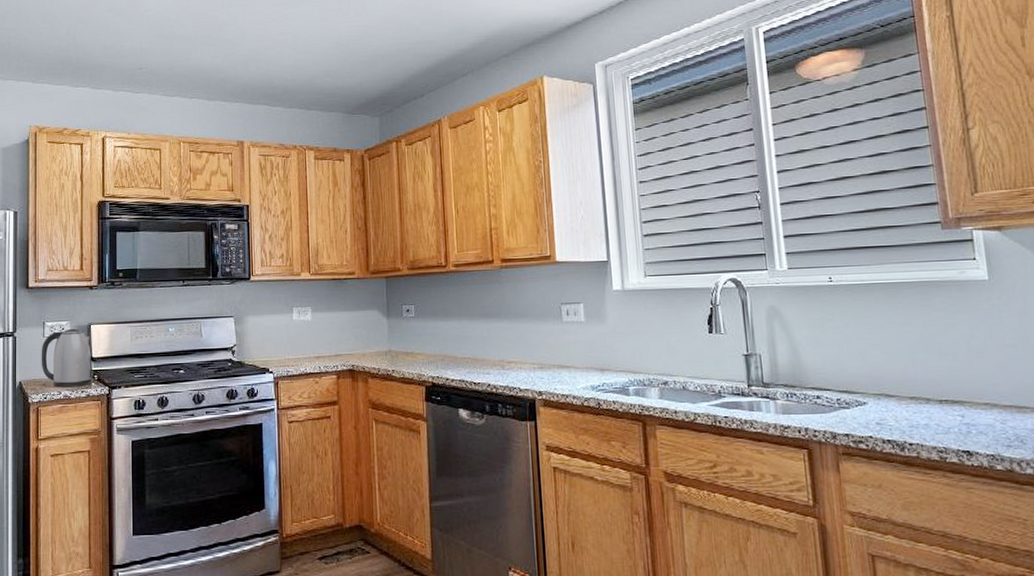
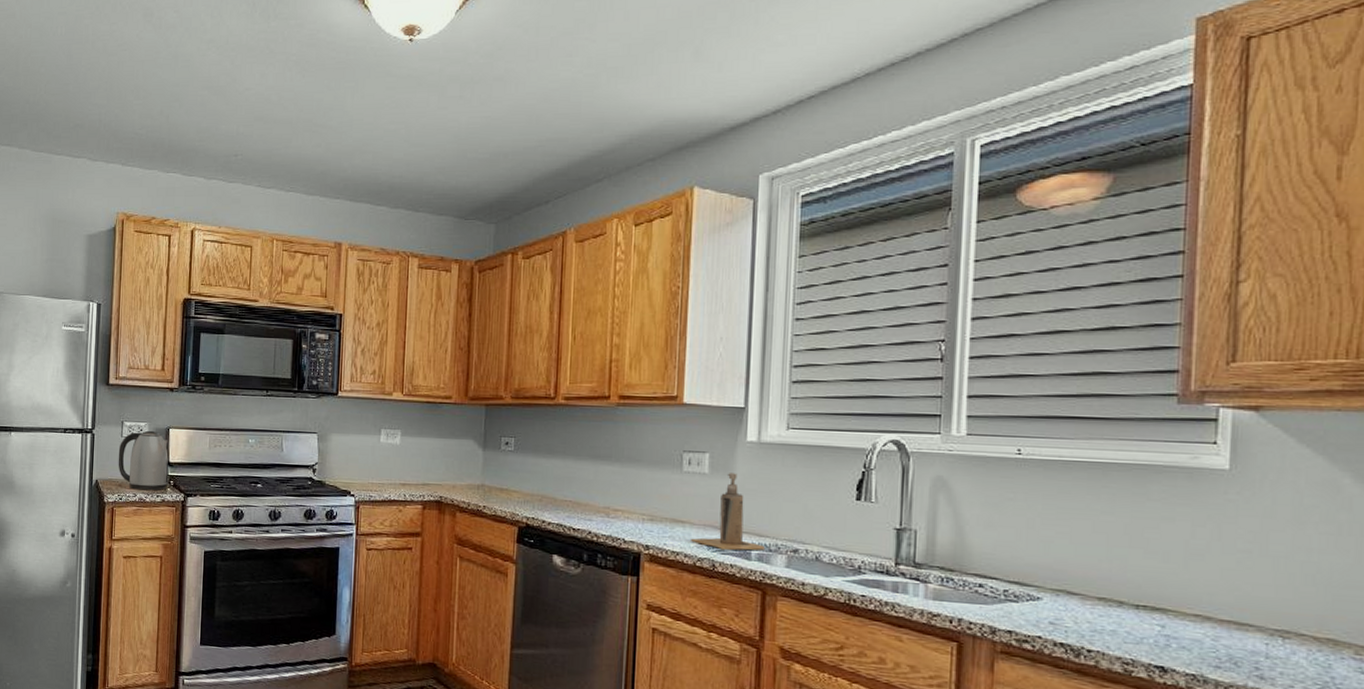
soap dispenser: none [577,319,641,389] -> present [691,473,766,551]

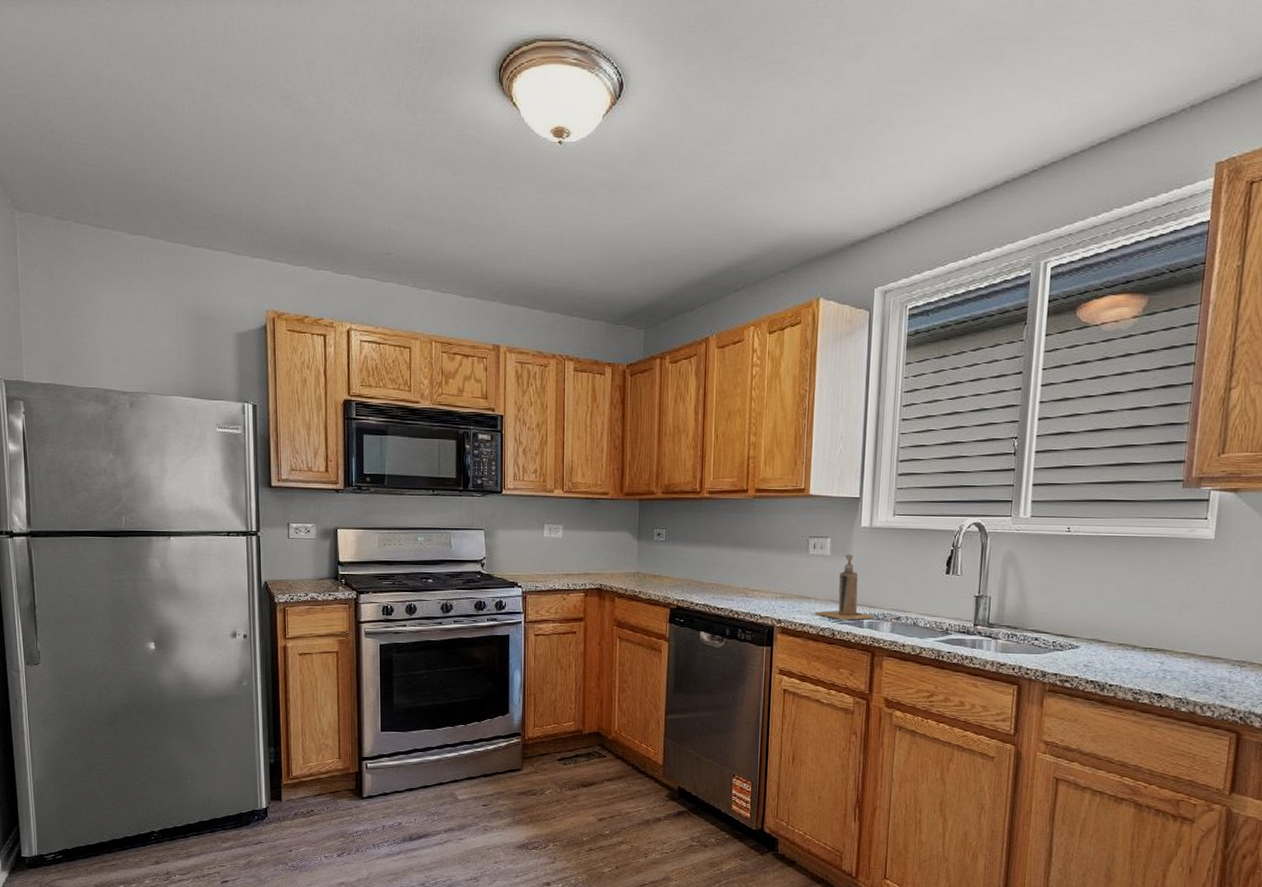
kettle: present [118,430,168,491] -> none [286,531,339,590]

